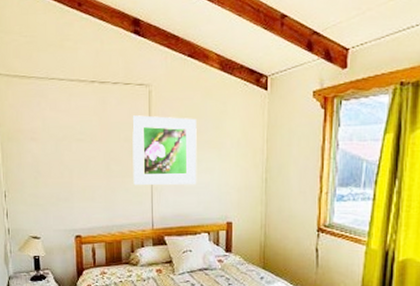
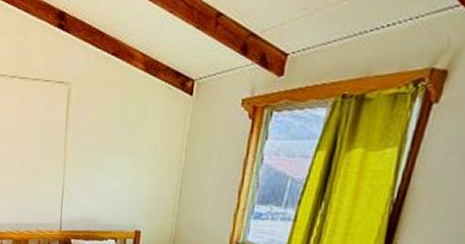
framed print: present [132,115,197,185] -> none [45,114,115,189]

